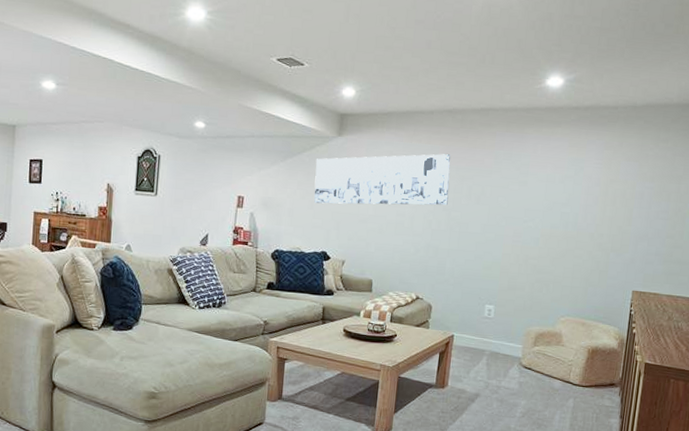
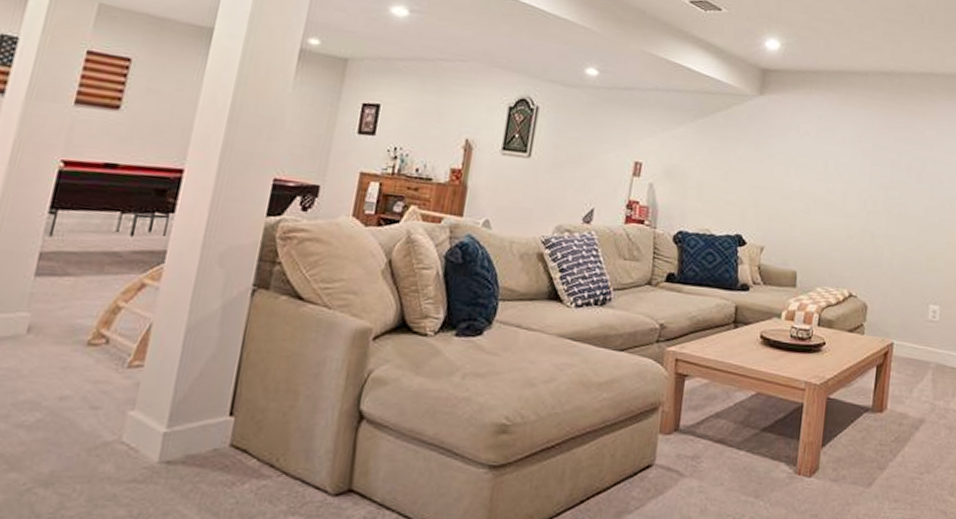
wall art: present [314,154,451,206] -> none [728,120,888,183]

